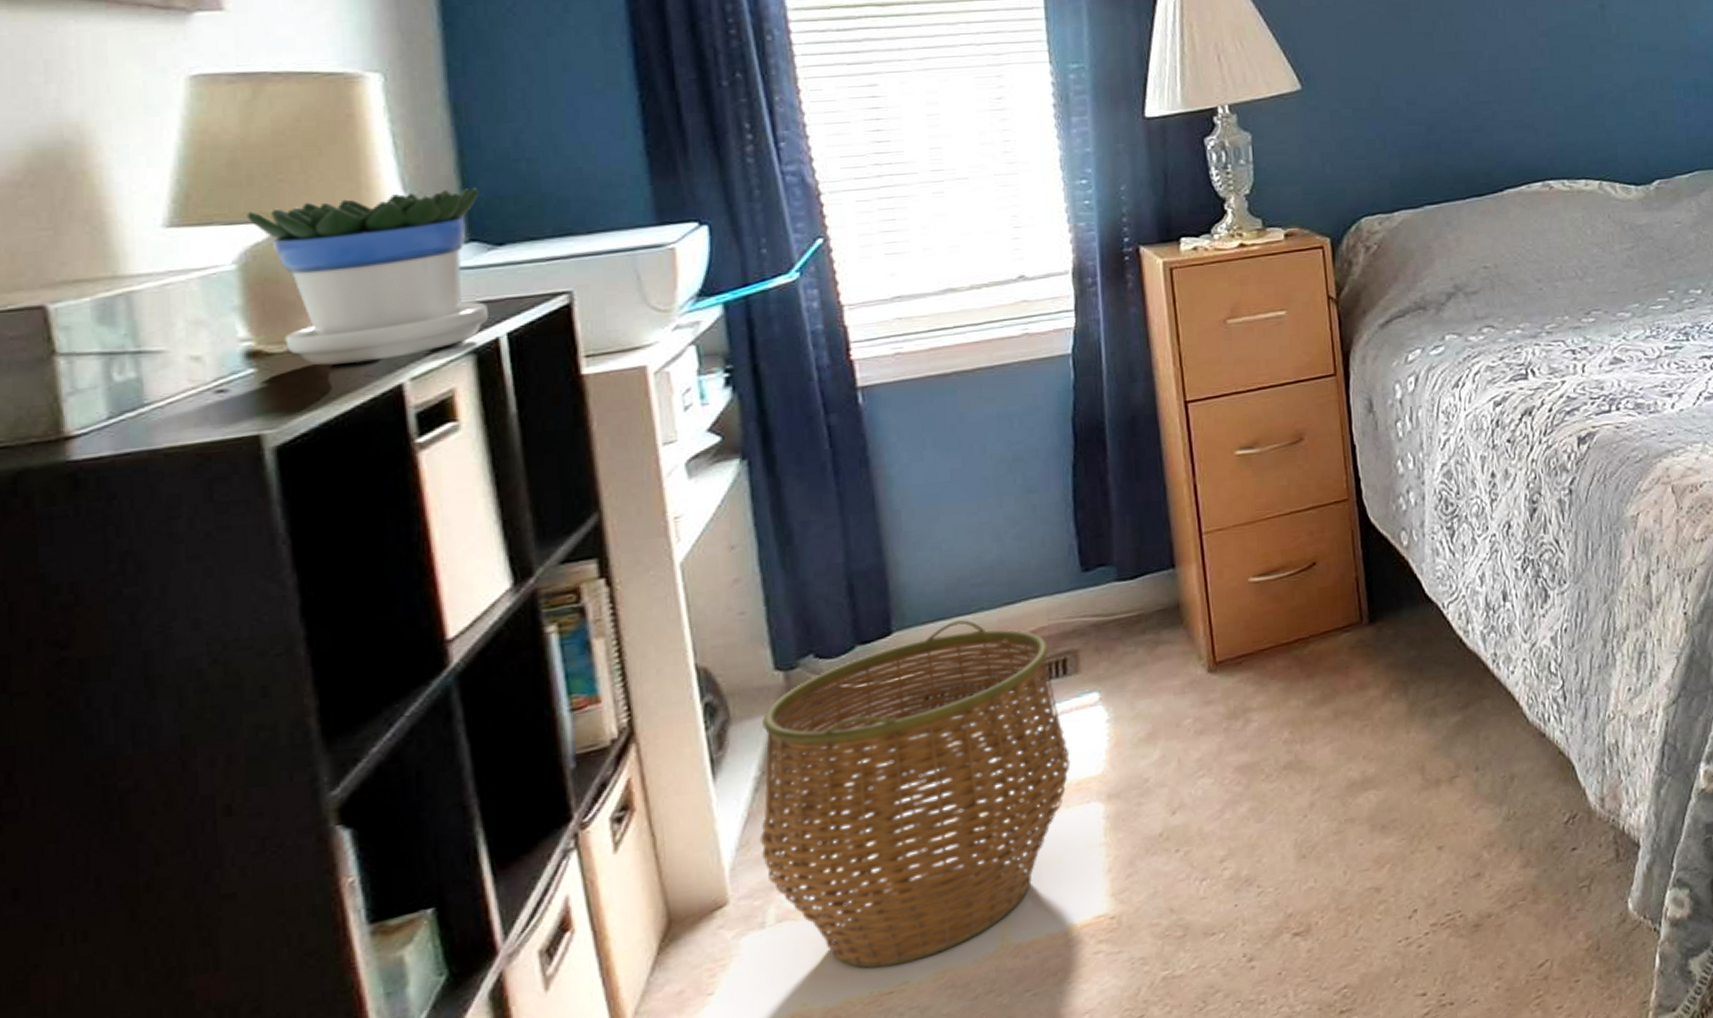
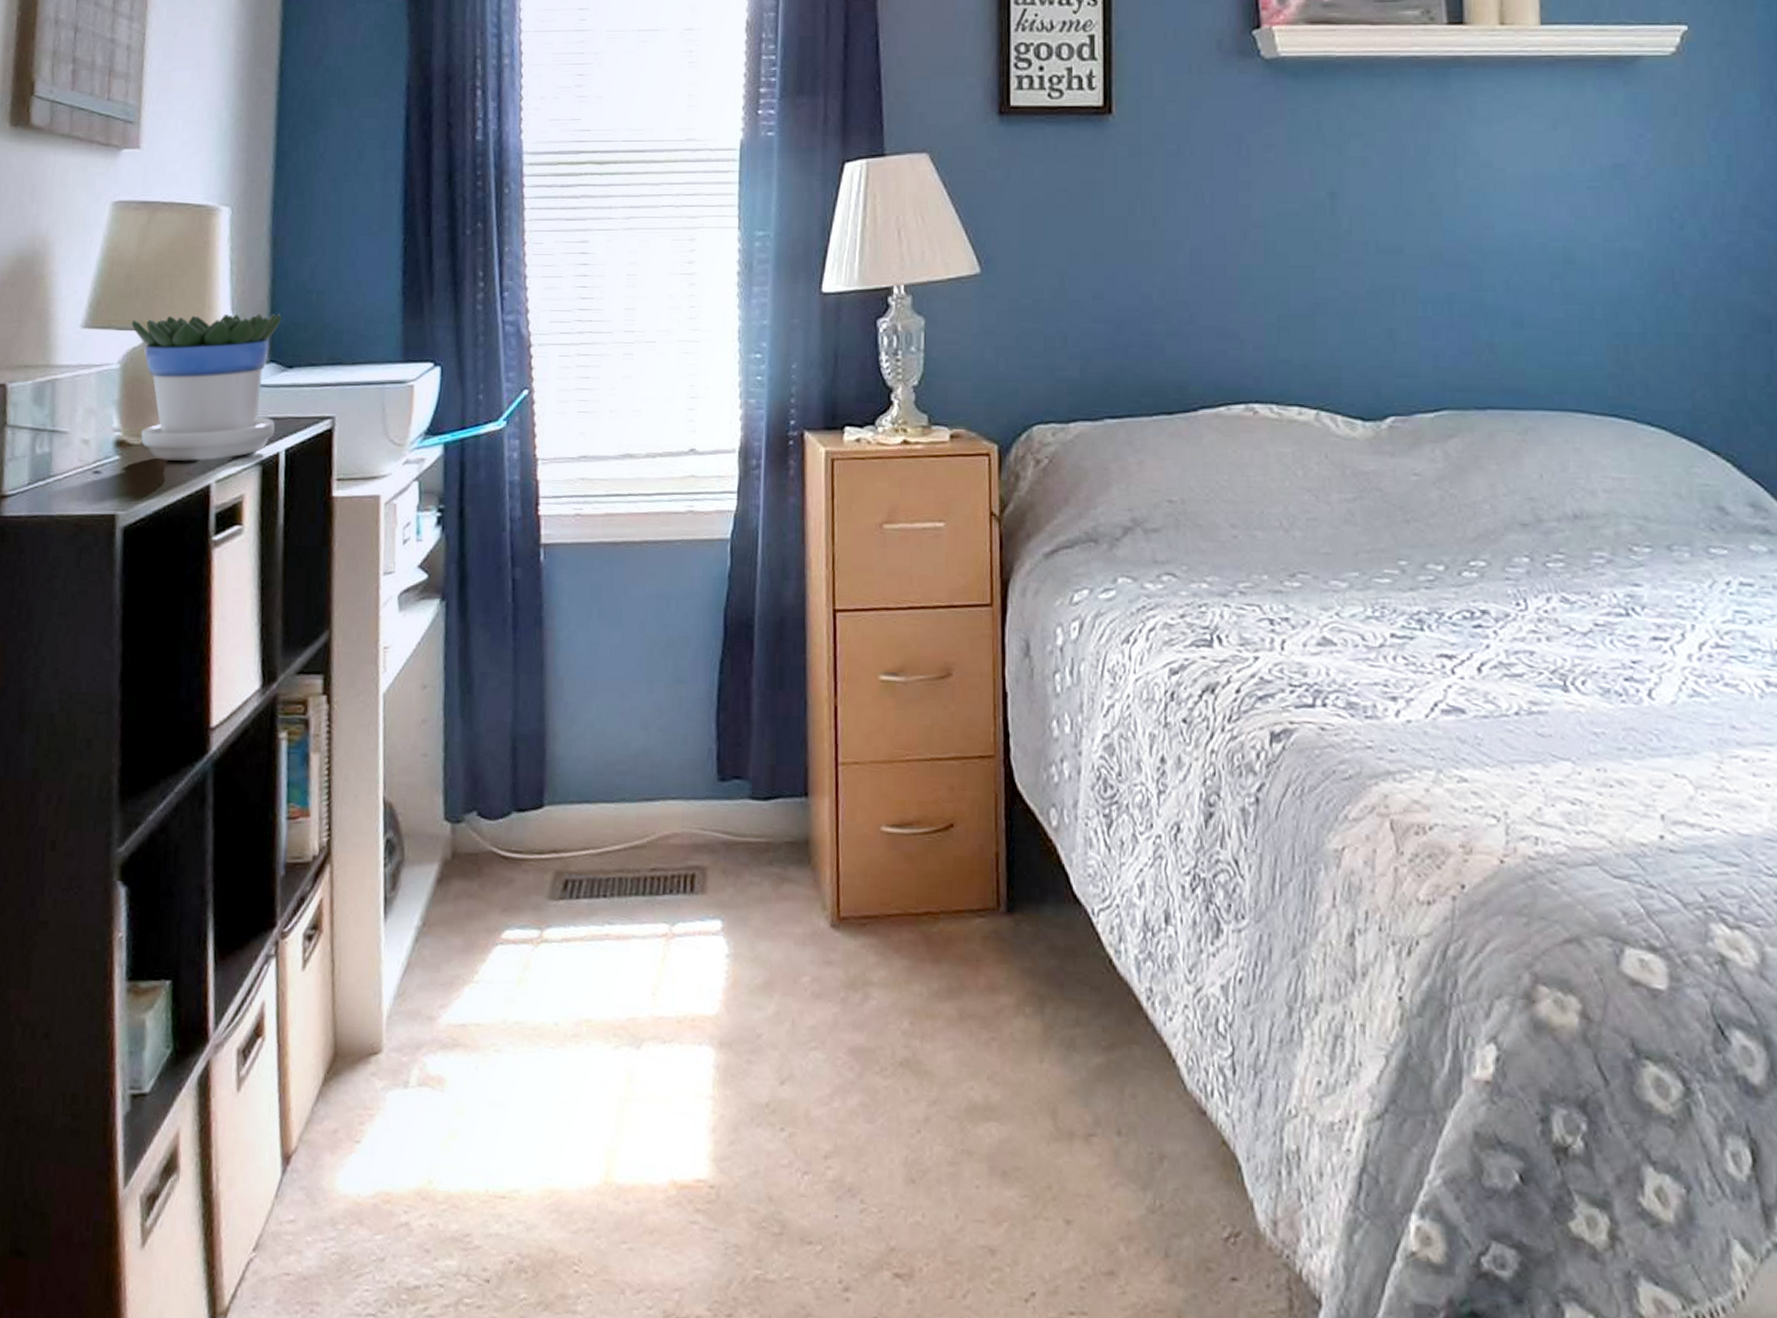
basket: present [759,619,1071,969] -> none [413,806,689,1170]

